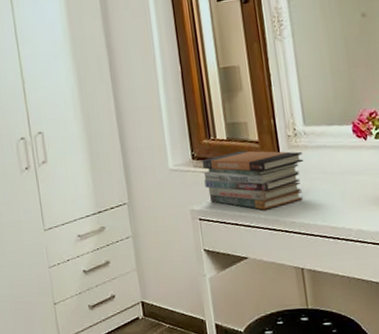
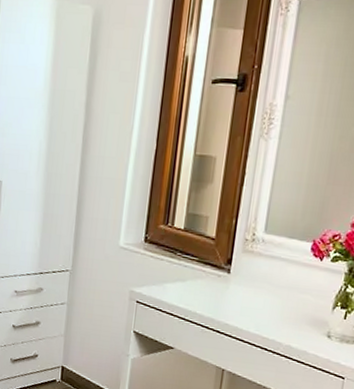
book stack: present [202,150,304,210] -> none [150,243,256,307]

